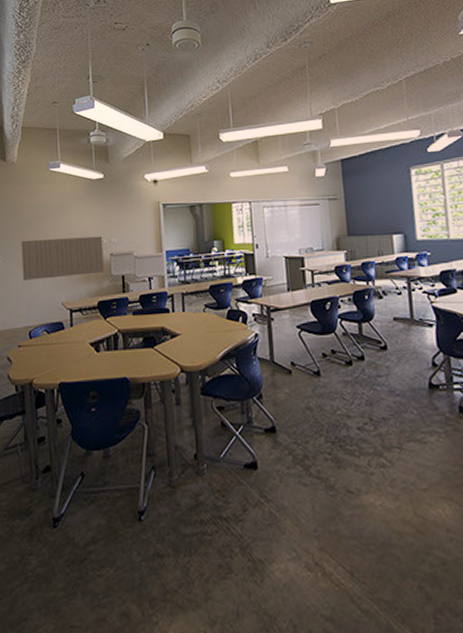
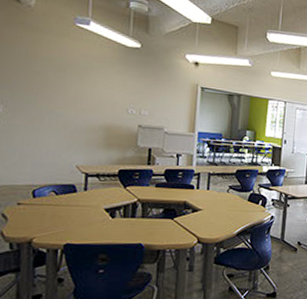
fabric panel: present [21,236,104,280] -> none [29,94,132,142]

